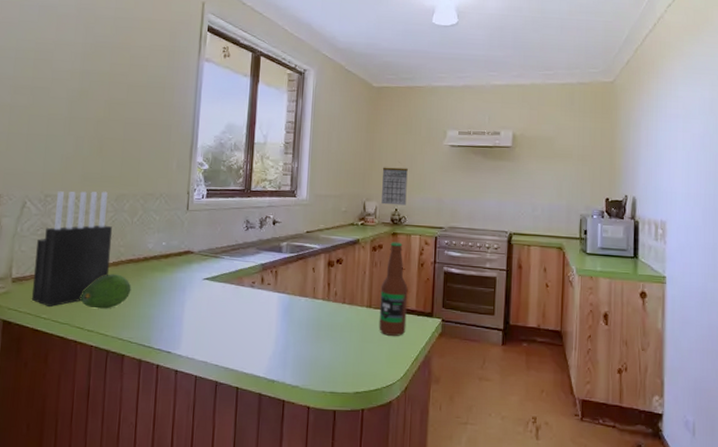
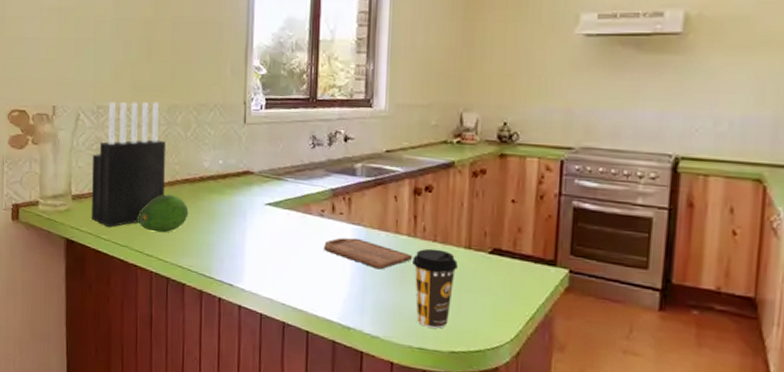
cutting board: none [253,304,327,329] -> present [324,237,413,270]
coffee cup: none [326,309,361,374] -> present [413,248,458,329]
bottle: present [379,242,408,336] -> none [481,166,521,287]
calendar: present [381,162,408,206] -> none [485,59,522,118]

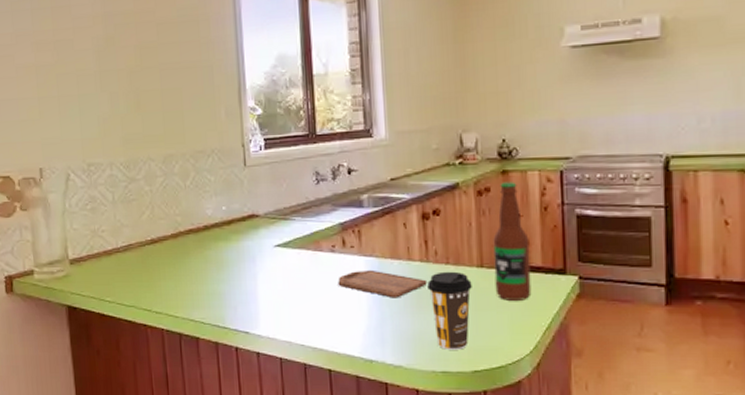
knife block: present [91,101,166,228] -> none [87,153,169,290]
fruit: present [138,194,189,233] -> none [142,247,196,288]
bottle: none [481,166,521,287] -> present [493,182,532,301]

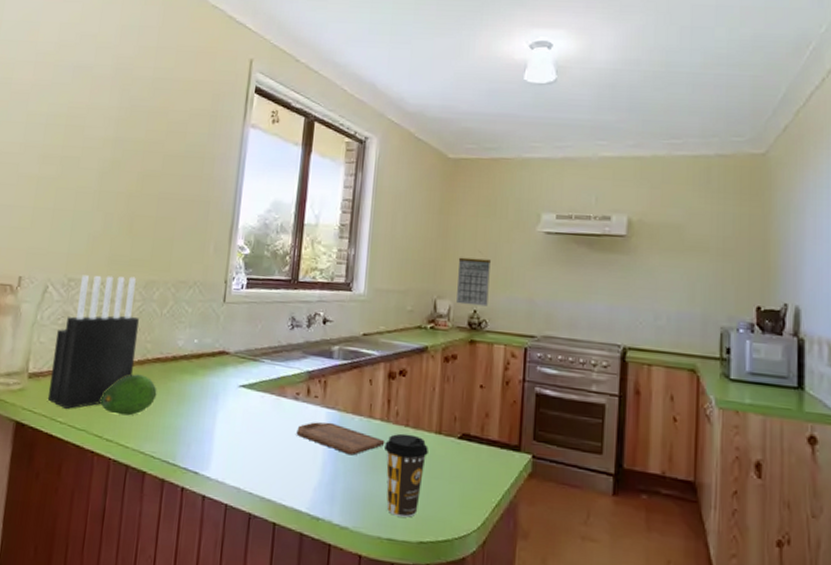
knife block: none [87,153,169,290] -> present [48,275,139,410]
fruit: none [142,247,196,288] -> present [100,374,157,416]
calendar: none [479,77,517,135] -> present [456,251,491,307]
bottle: present [493,182,532,301] -> none [450,351,489,473]

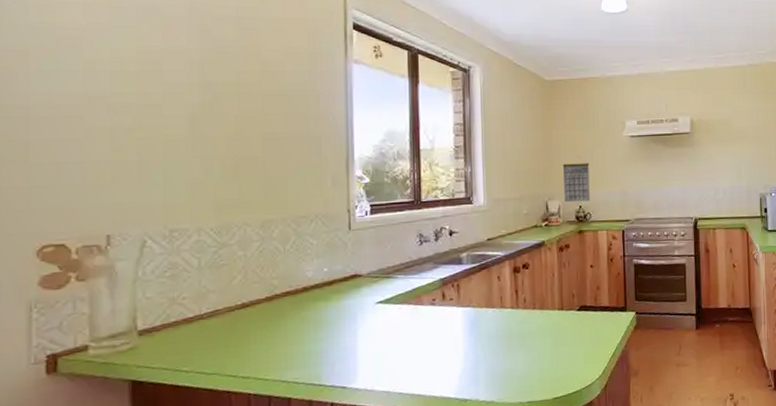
knife block: present [48,275,139,410] -> none [165,218,262,359]
fruit: present [100,374,157,416] -> none [229,310,291,352]
cutting board: present [296,422,385,456] -> none [437,318,517,342]
coffee cup: present [385,433,428,518] -> none [517,315,554,382]

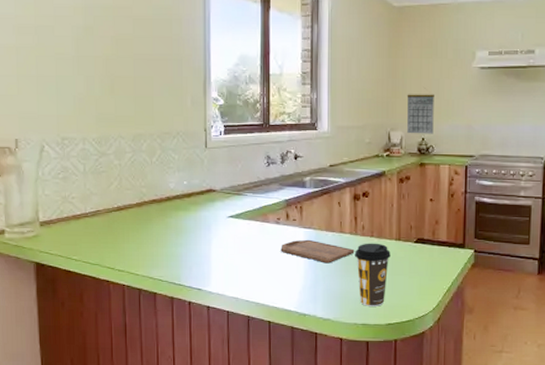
cutting board: none [437,318,517,342] -> present [280,239,355,264]
coffee cup: none [517,315,554,382] -> present [355,243,391,306]

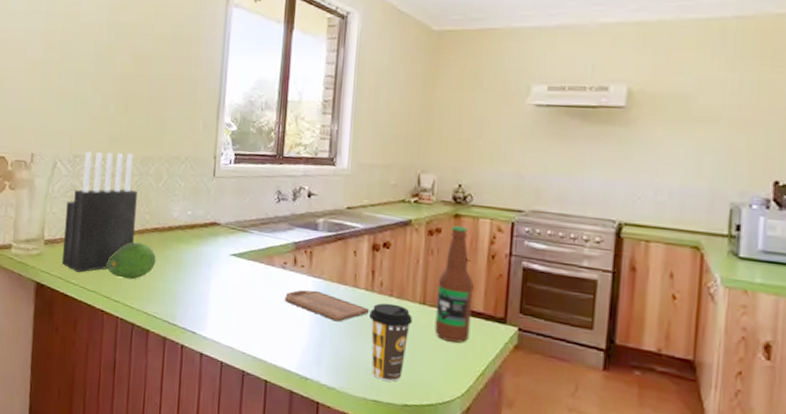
knife block: none [59,132,134,249] -> present [62,152,138,273]
fruit: none [108,214,157,249] -> present [107,242,156,280]
calendar: present [407,88,434,134] -> none [441,125,477,181]
bottle: none [409,173,438,268] -> present [434,225,474,343]

